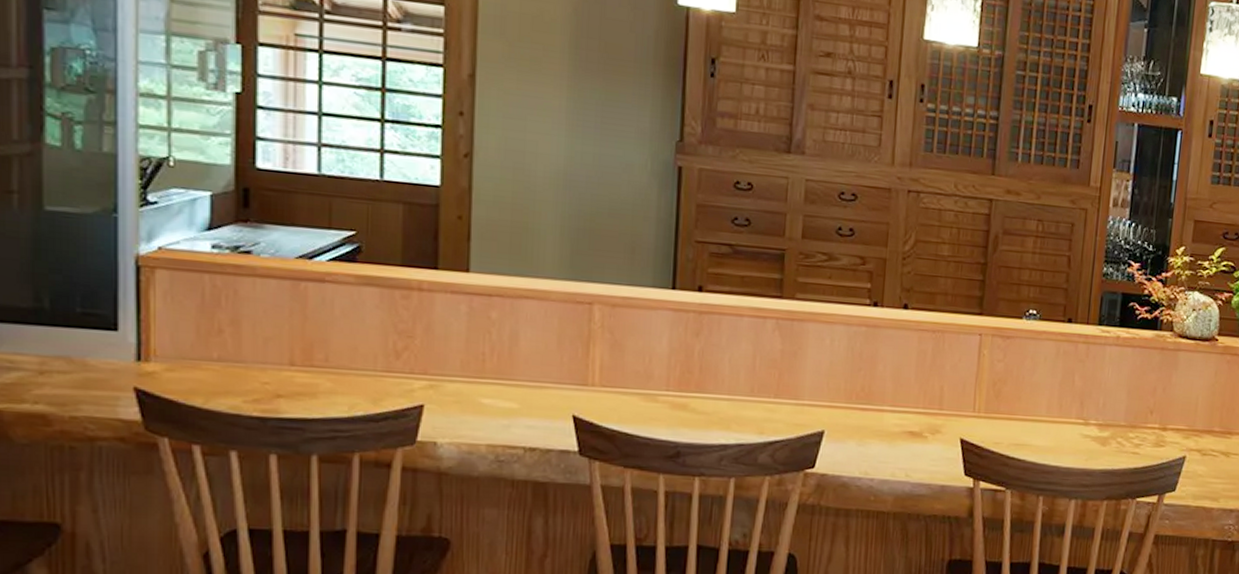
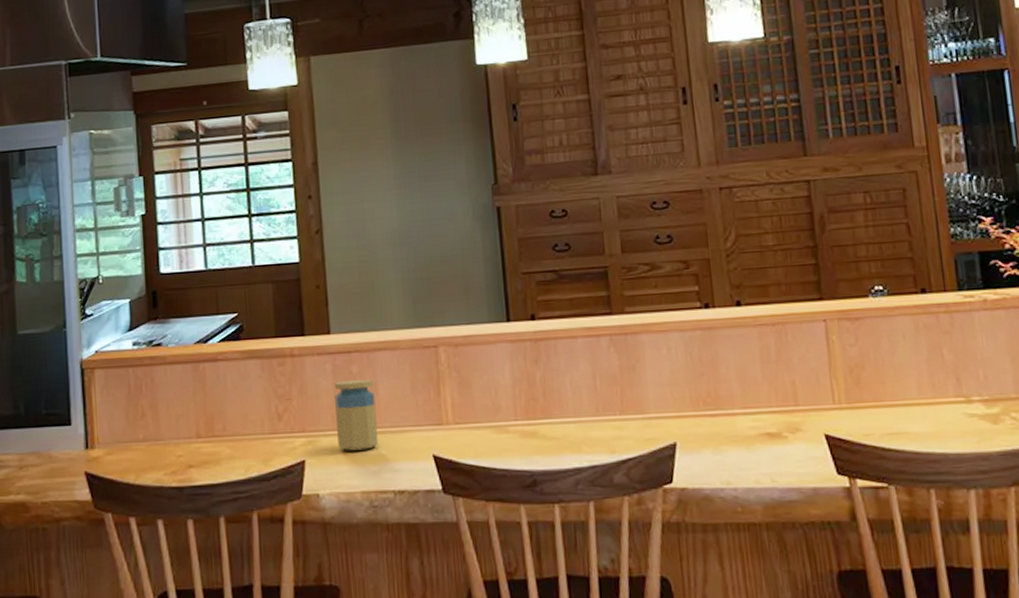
jar: none [465,325,514,402] -> present [334,379,378,451]

